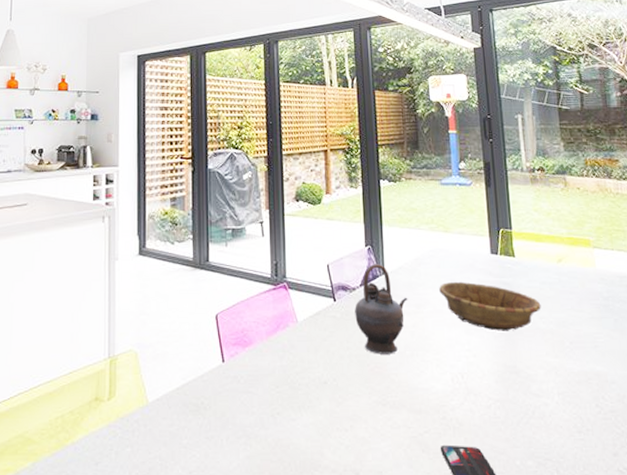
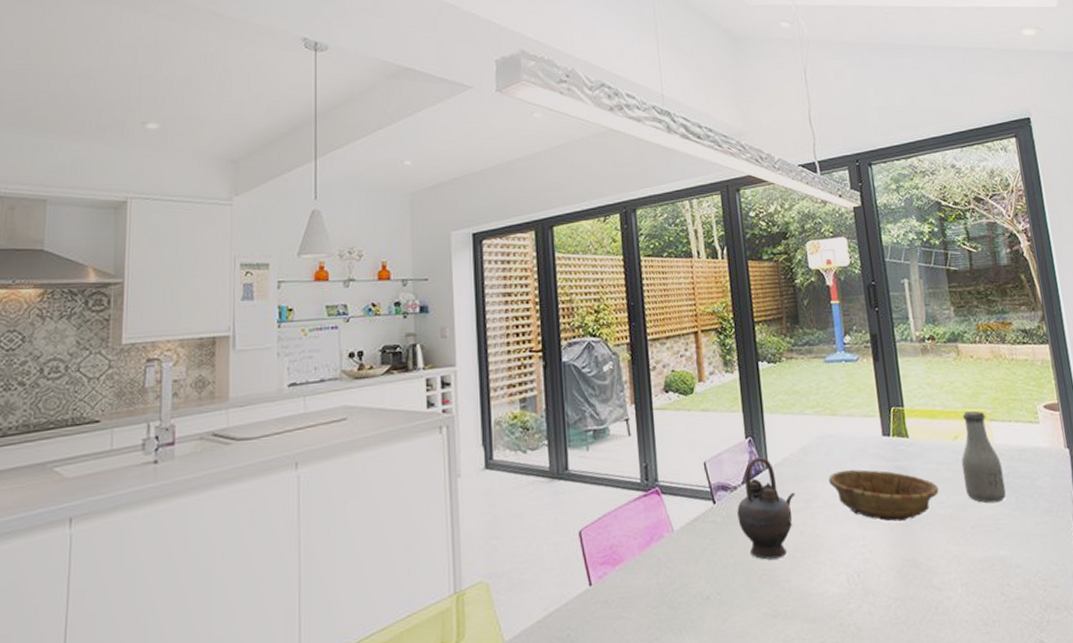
bottle: none [563,237,605,323] -> present [961,411,1006,504]

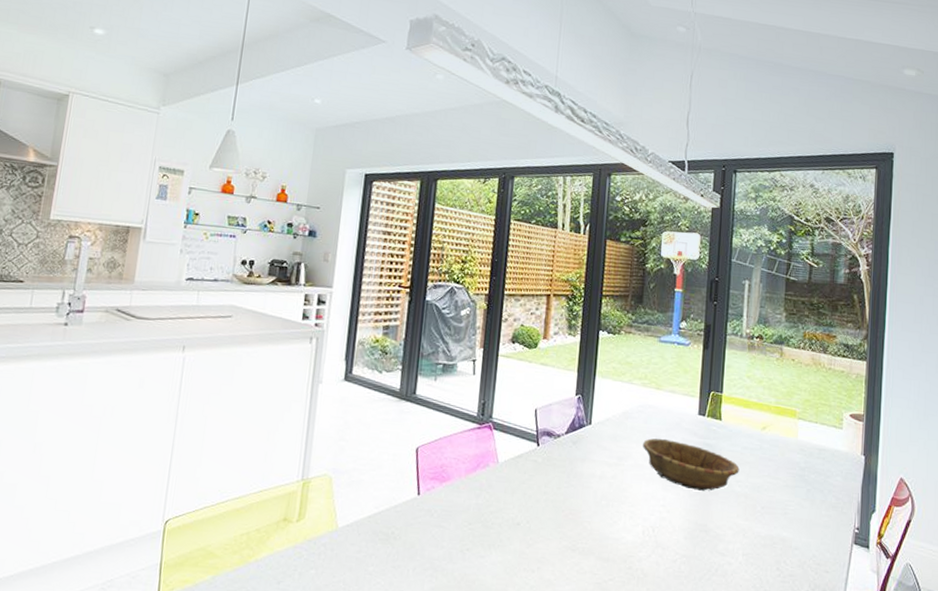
teapot: present [737,457,796,560] -> none [556,413,611,503]
bottle: present [961,411,1006,504] -> none [763,407,801,491]

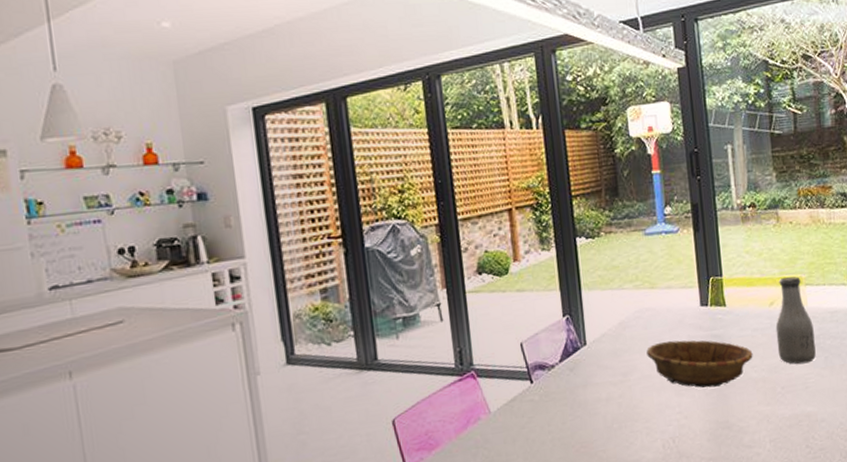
bottle: none [763,407,801,491] -> present [775,276,816,365]

